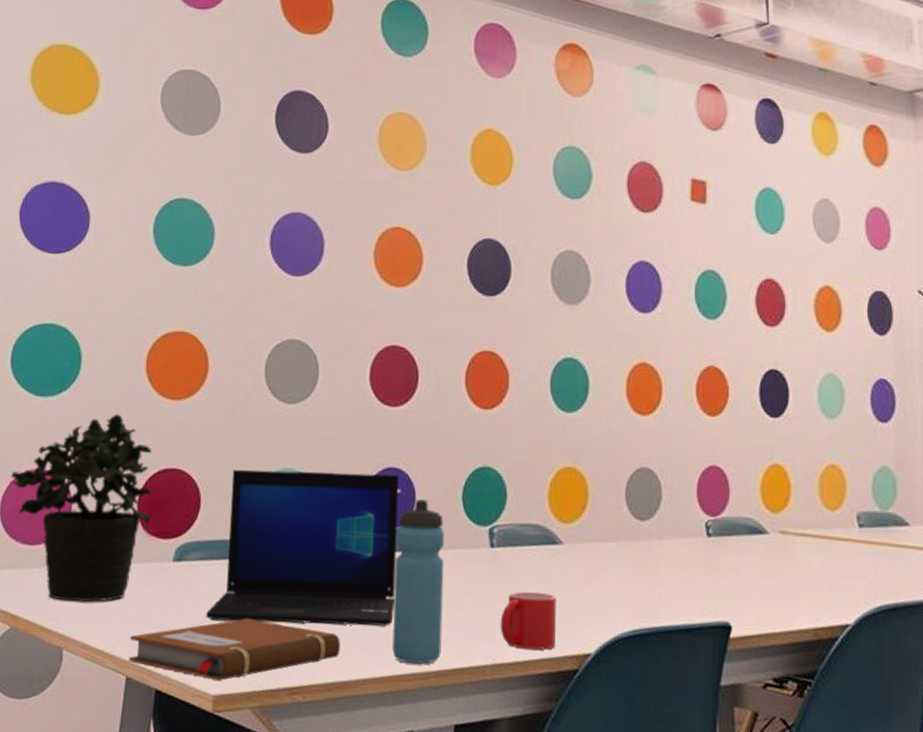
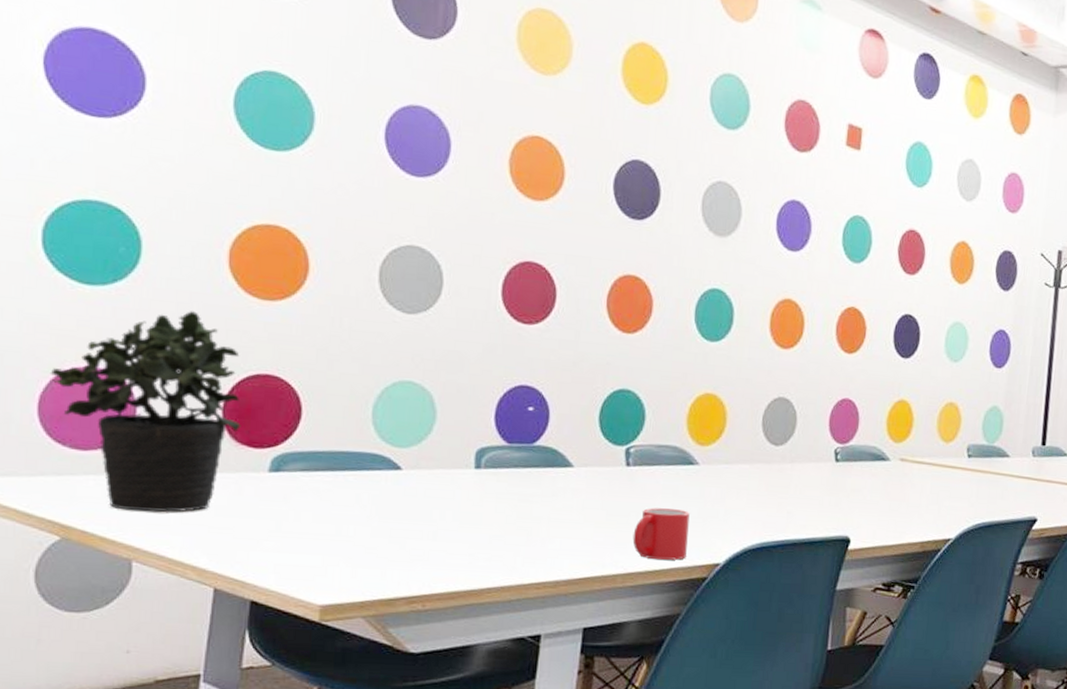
notebook: present [129,618,340,680] -> none [216,530,465,591]
laptop: present [206,469,399,626] -> none [310,379,532,538]
water bottle: present [392,499,445,664] -> none [520,418,579,573]

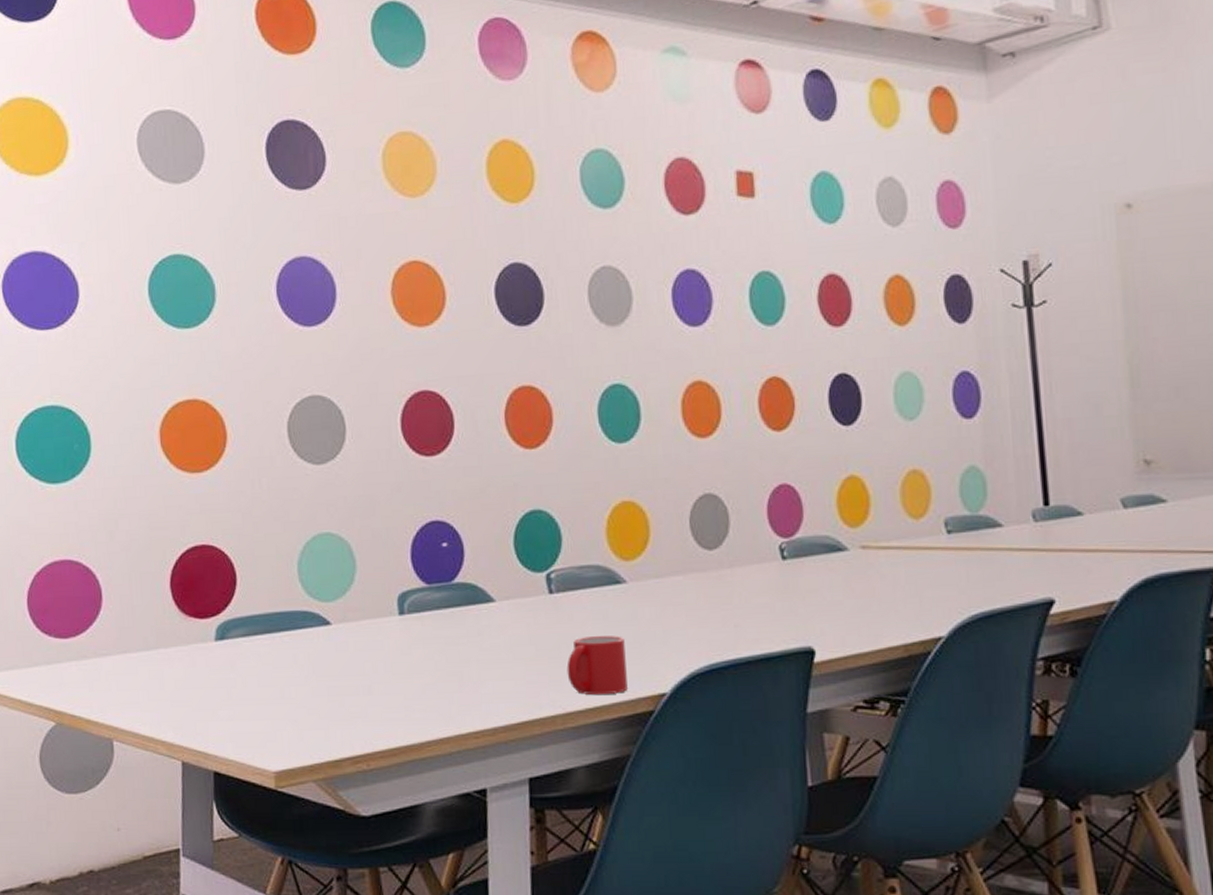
potted plant: present [50,311,241,512] -> none [33,494,187,692]

